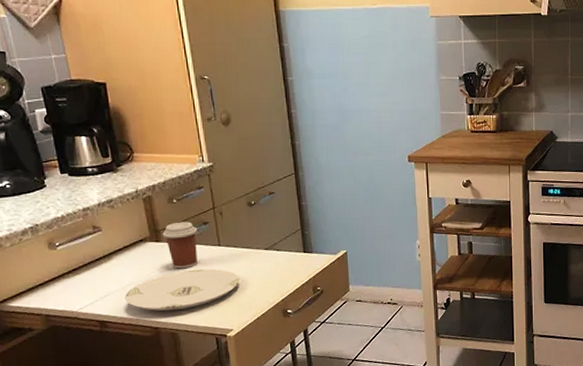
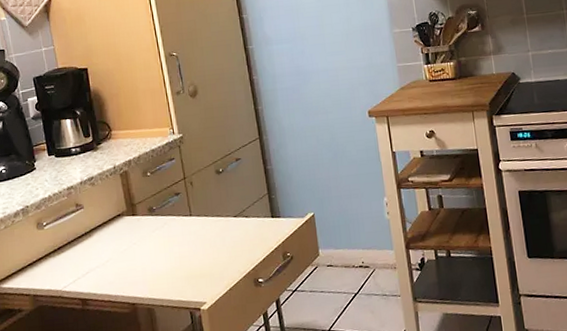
plate: present [125,269,240,311] -> none [104,239,211,286]
coffee cup: present [162,221,198,269] -> none [138,193,171,242]

